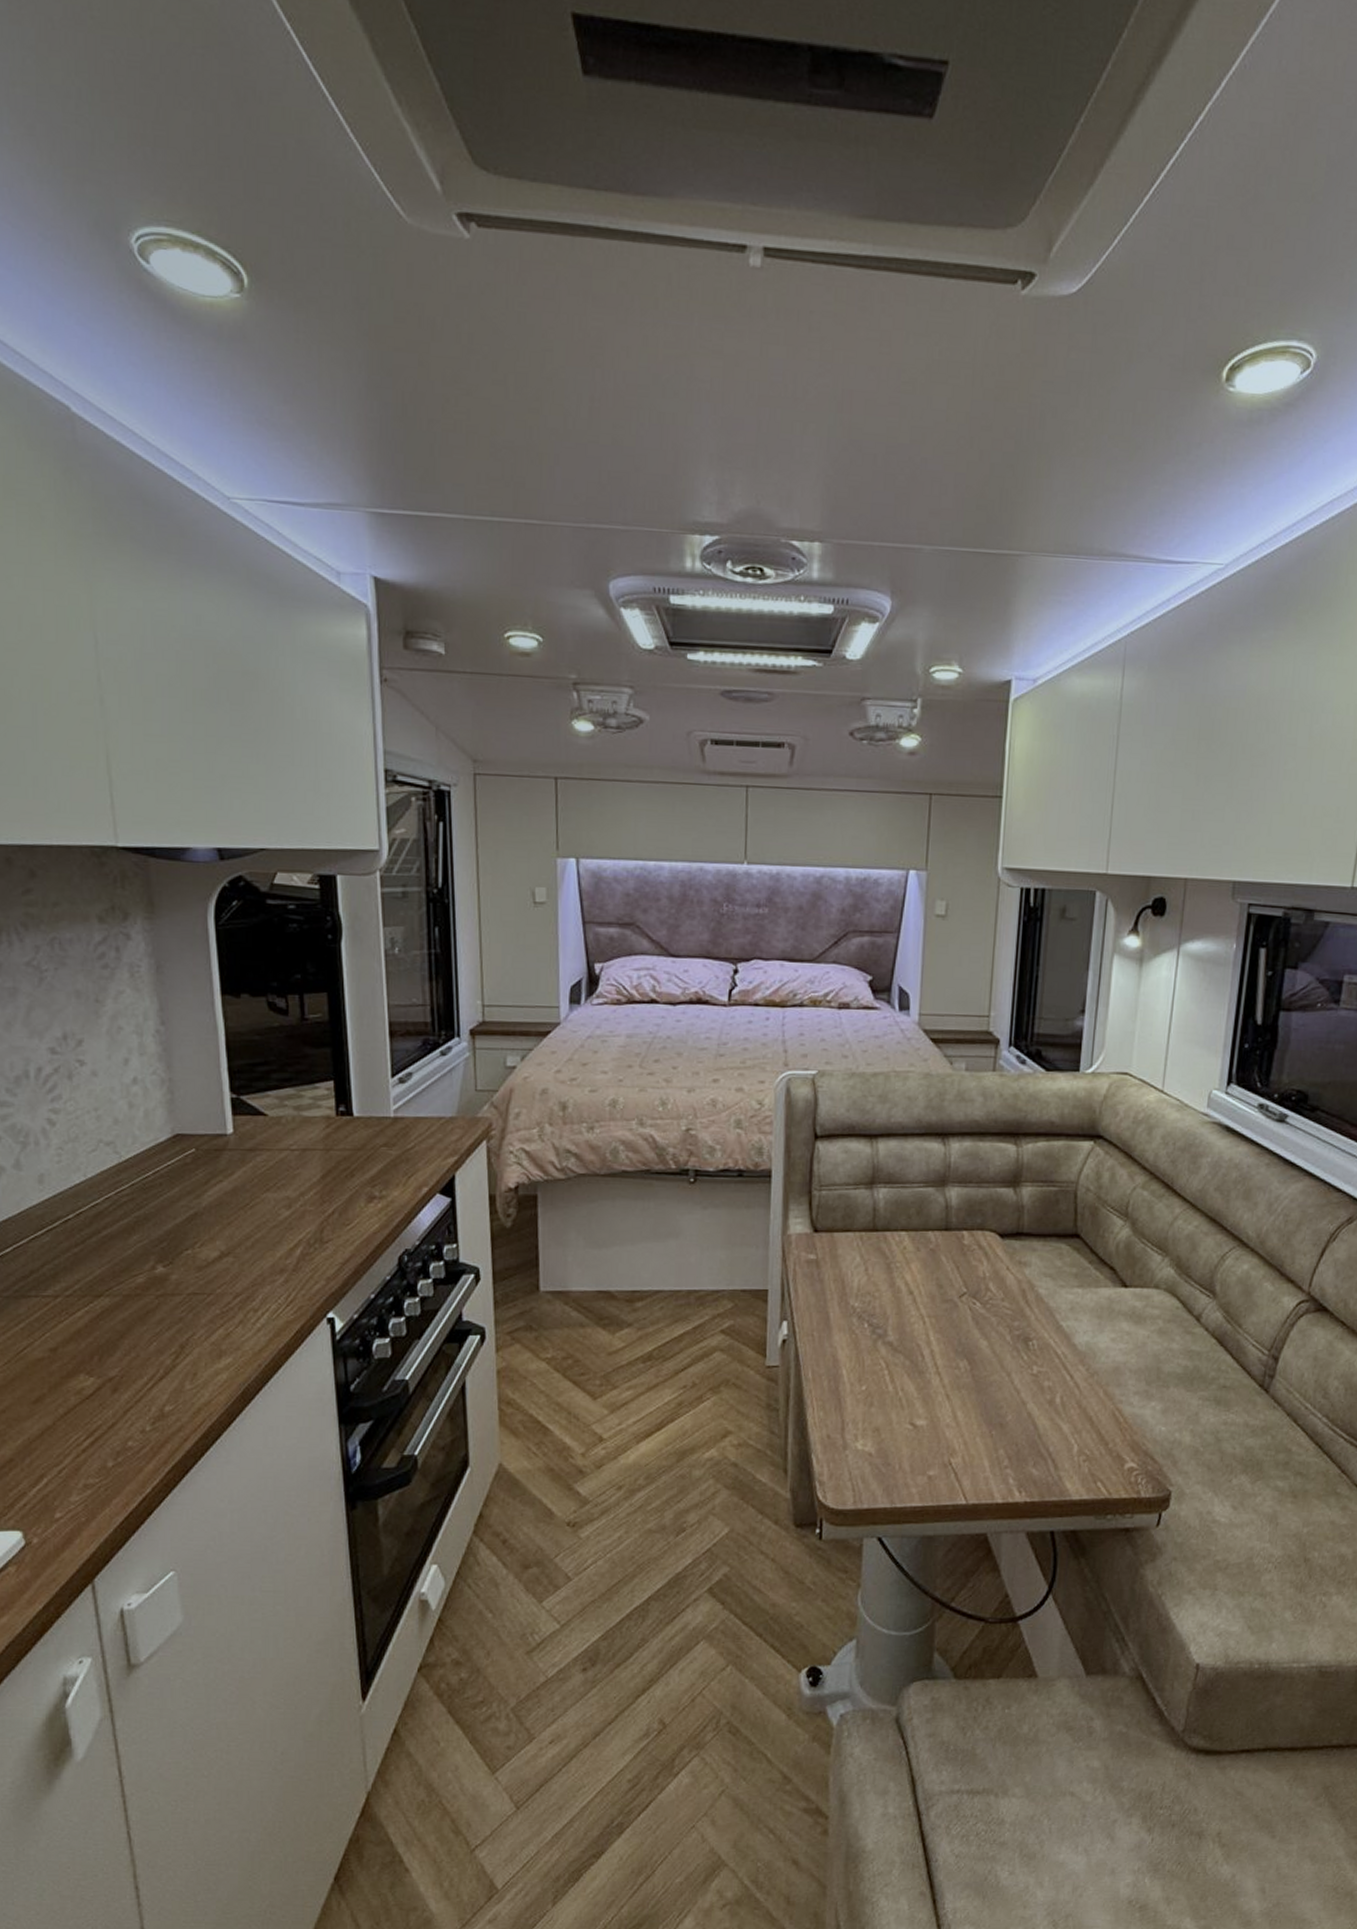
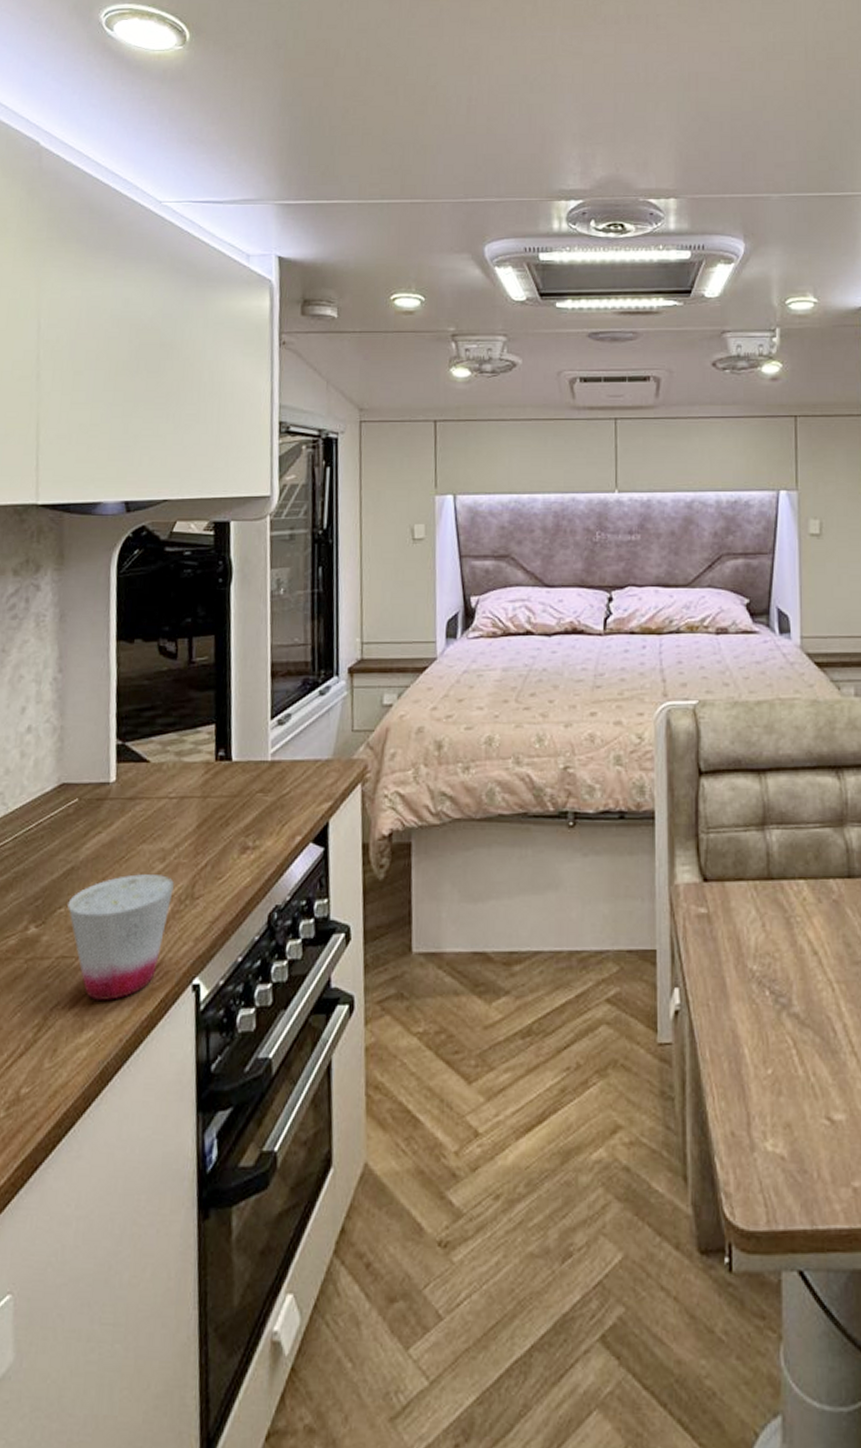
cup: none [194,1220,303,1331] -> present [68,874,175,1000]

